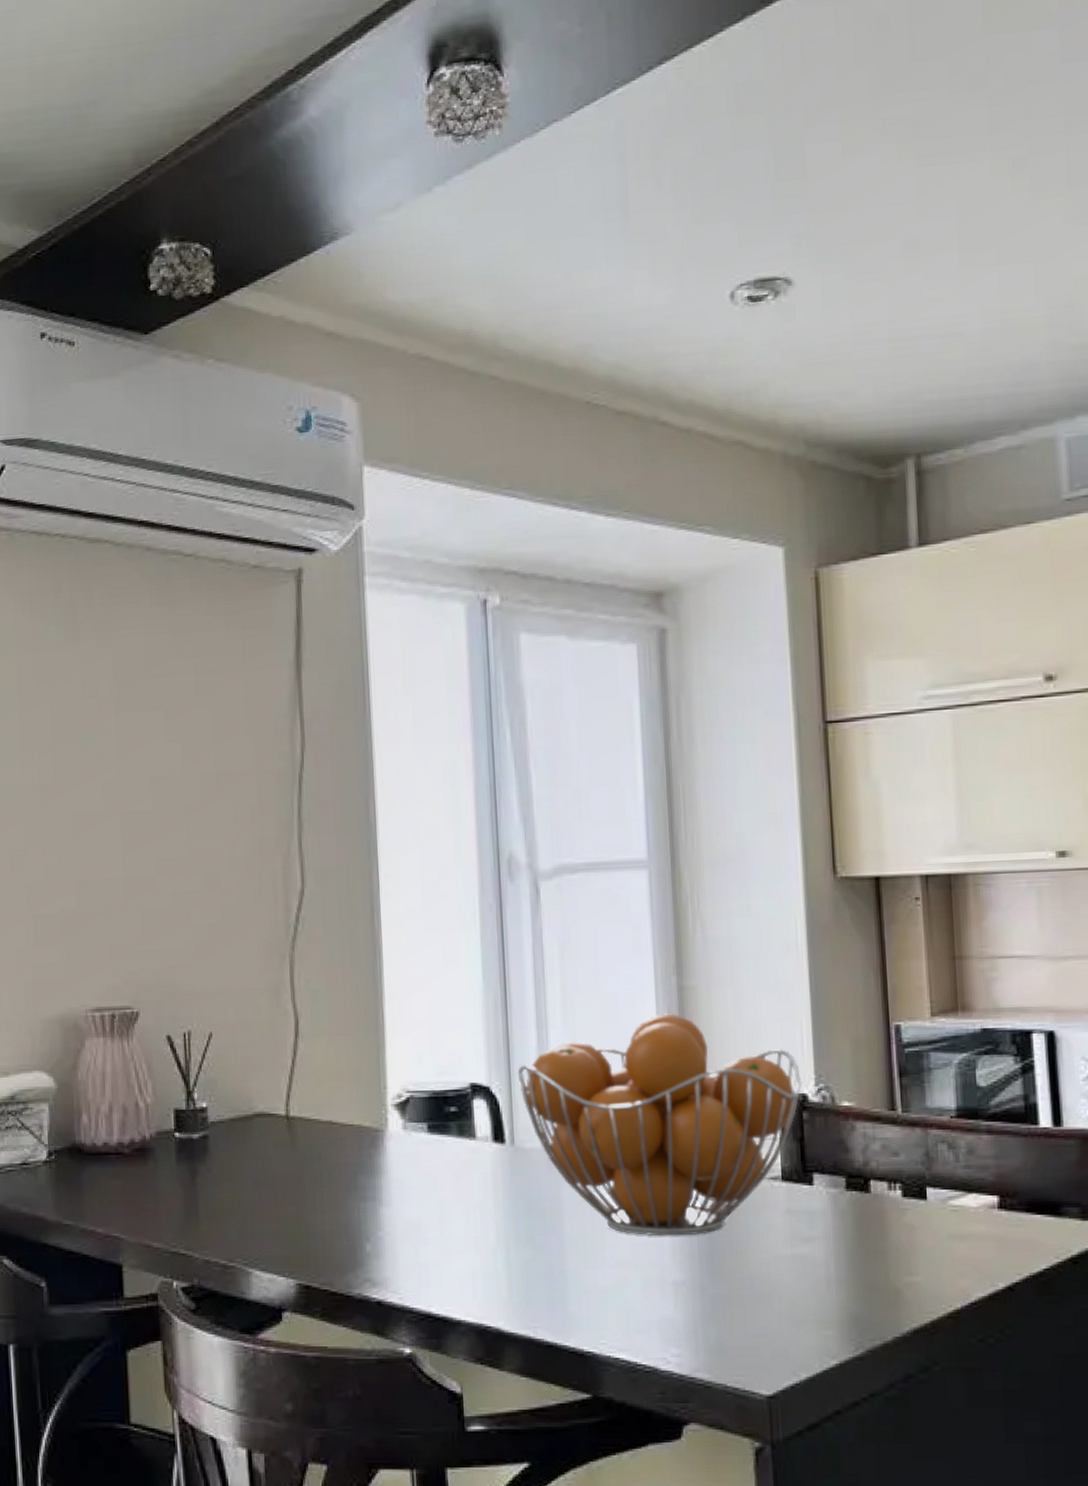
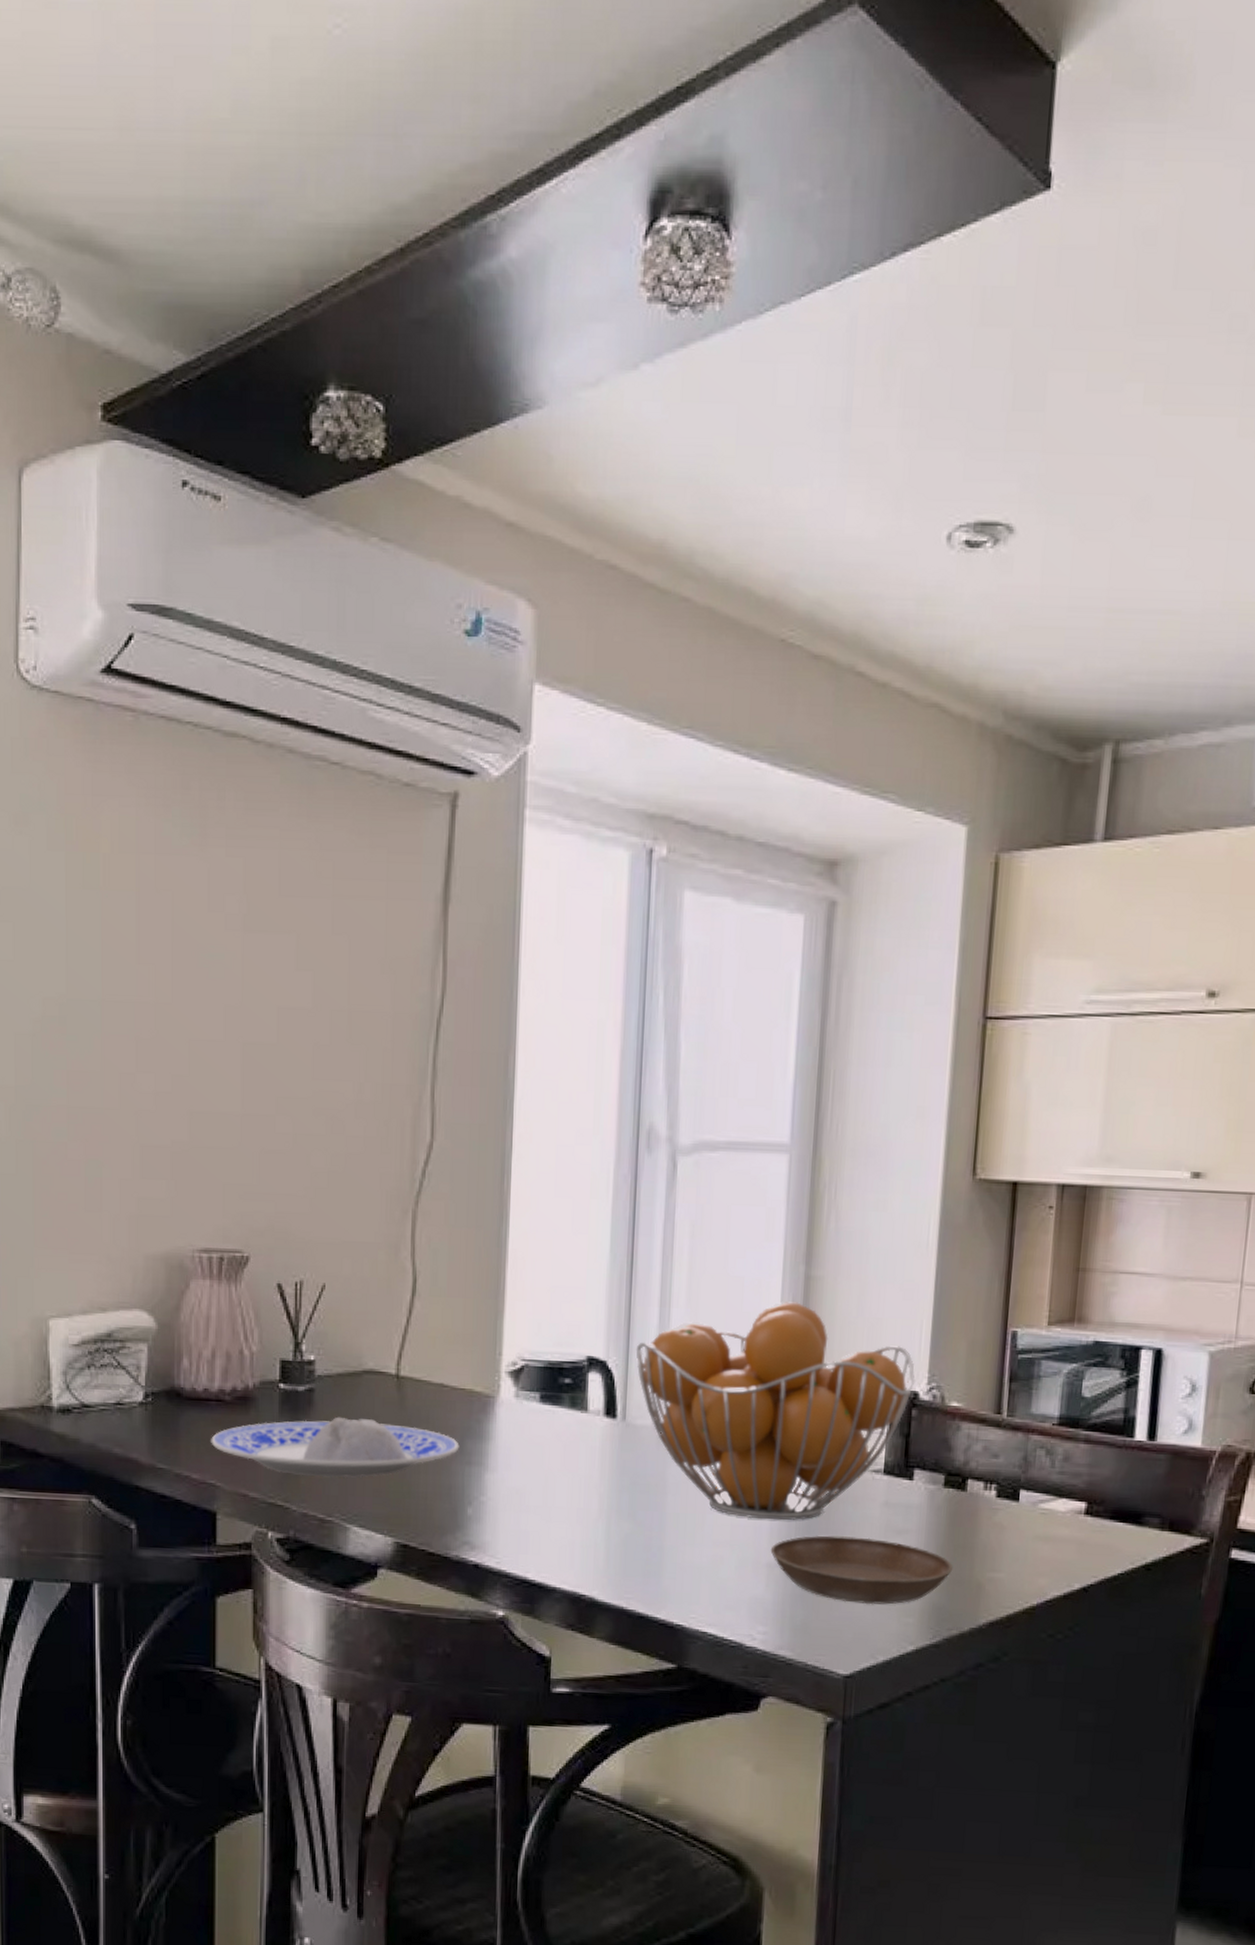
plate: none [113,1161,353,1222] -> present [211,1416,460,1478]
saucer: none [675,1248,867,1319] -> present [770,1535,953,1605]

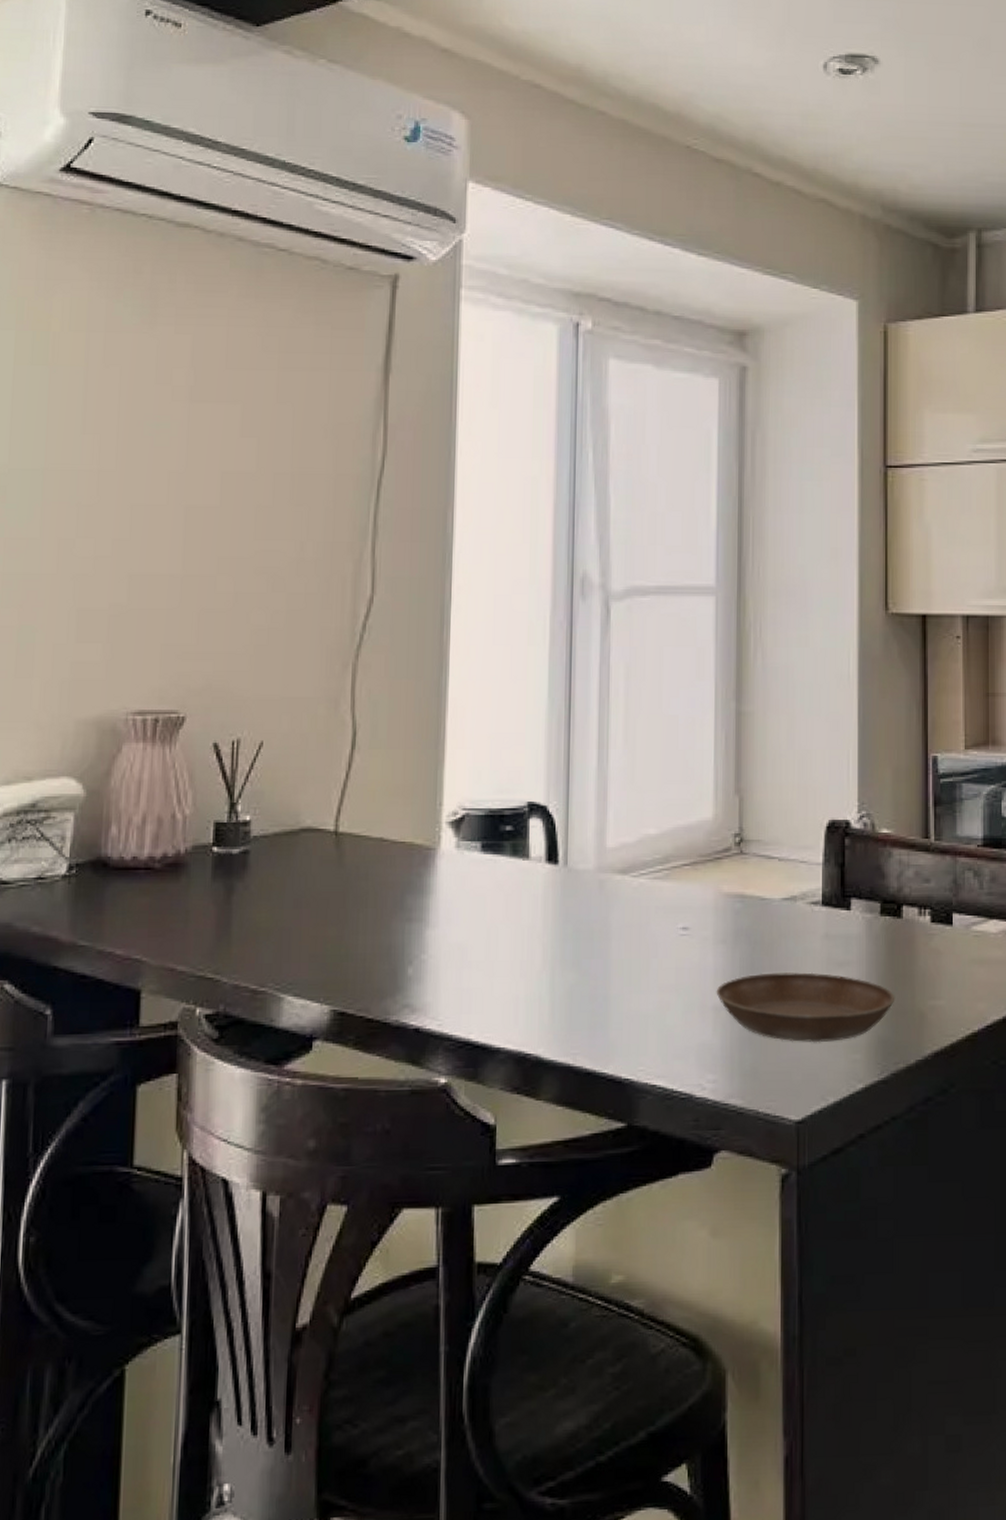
plate: present [211,1416,460,1478] -> none [138,878,400,943]
fruit basket: present [636,1301,915,1521] -> none [575,738,846,961]

